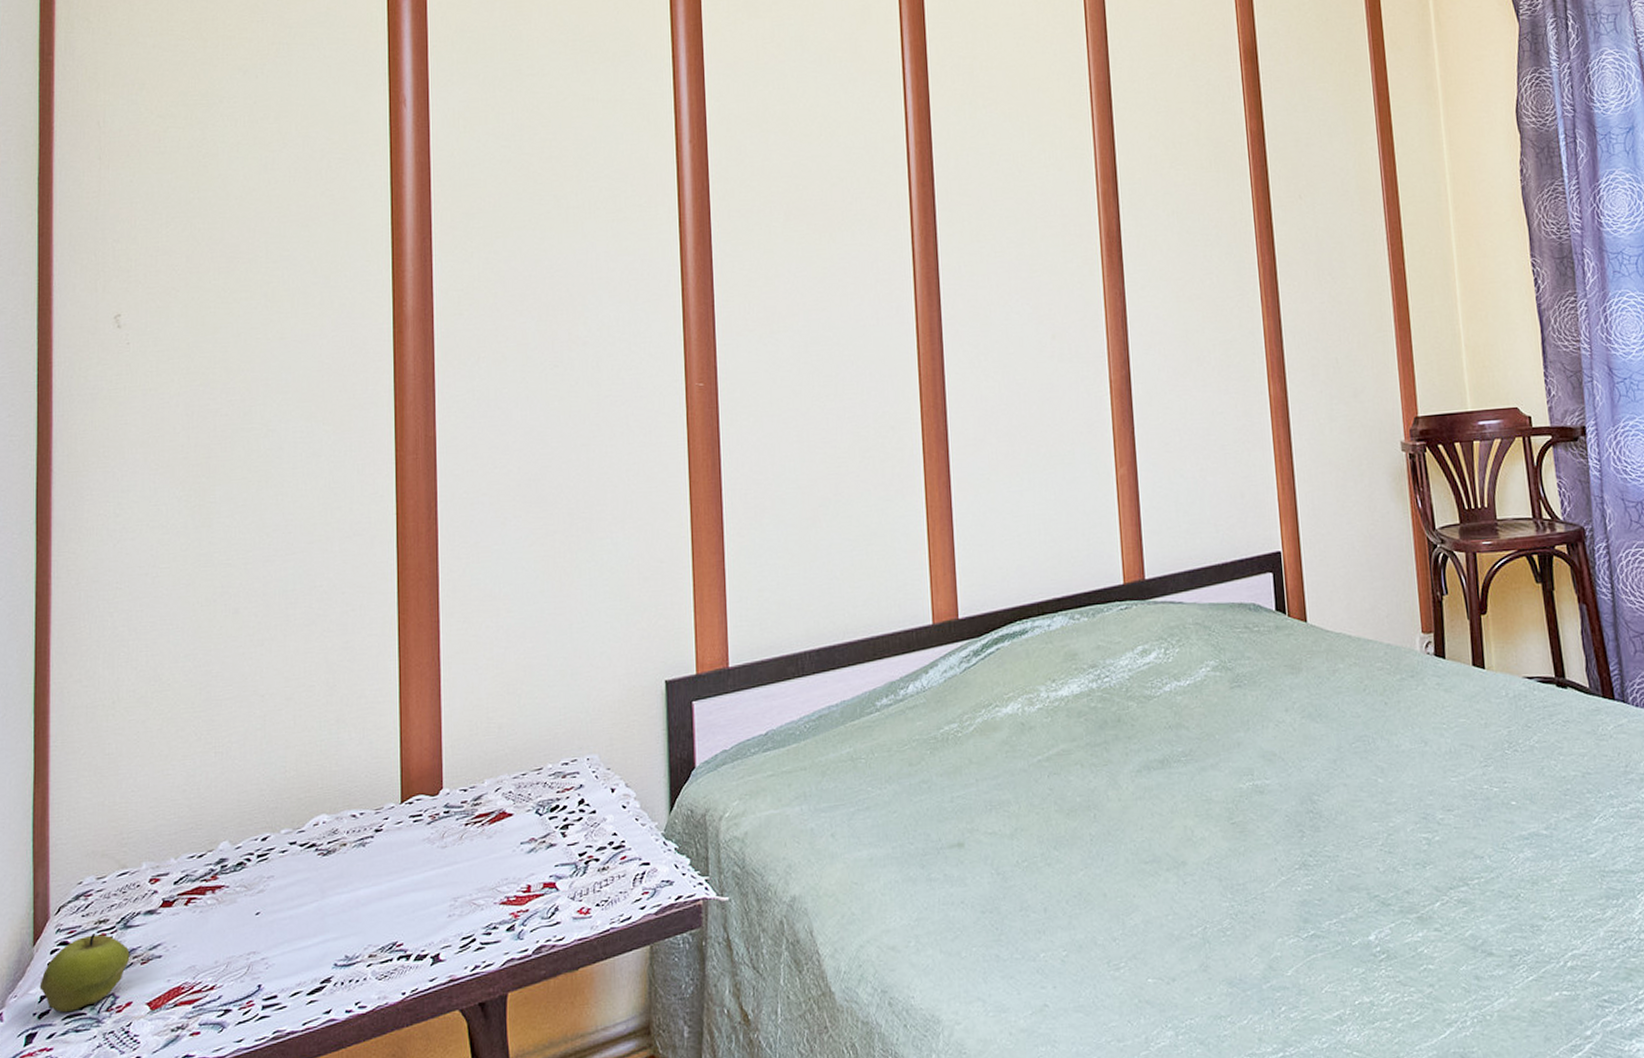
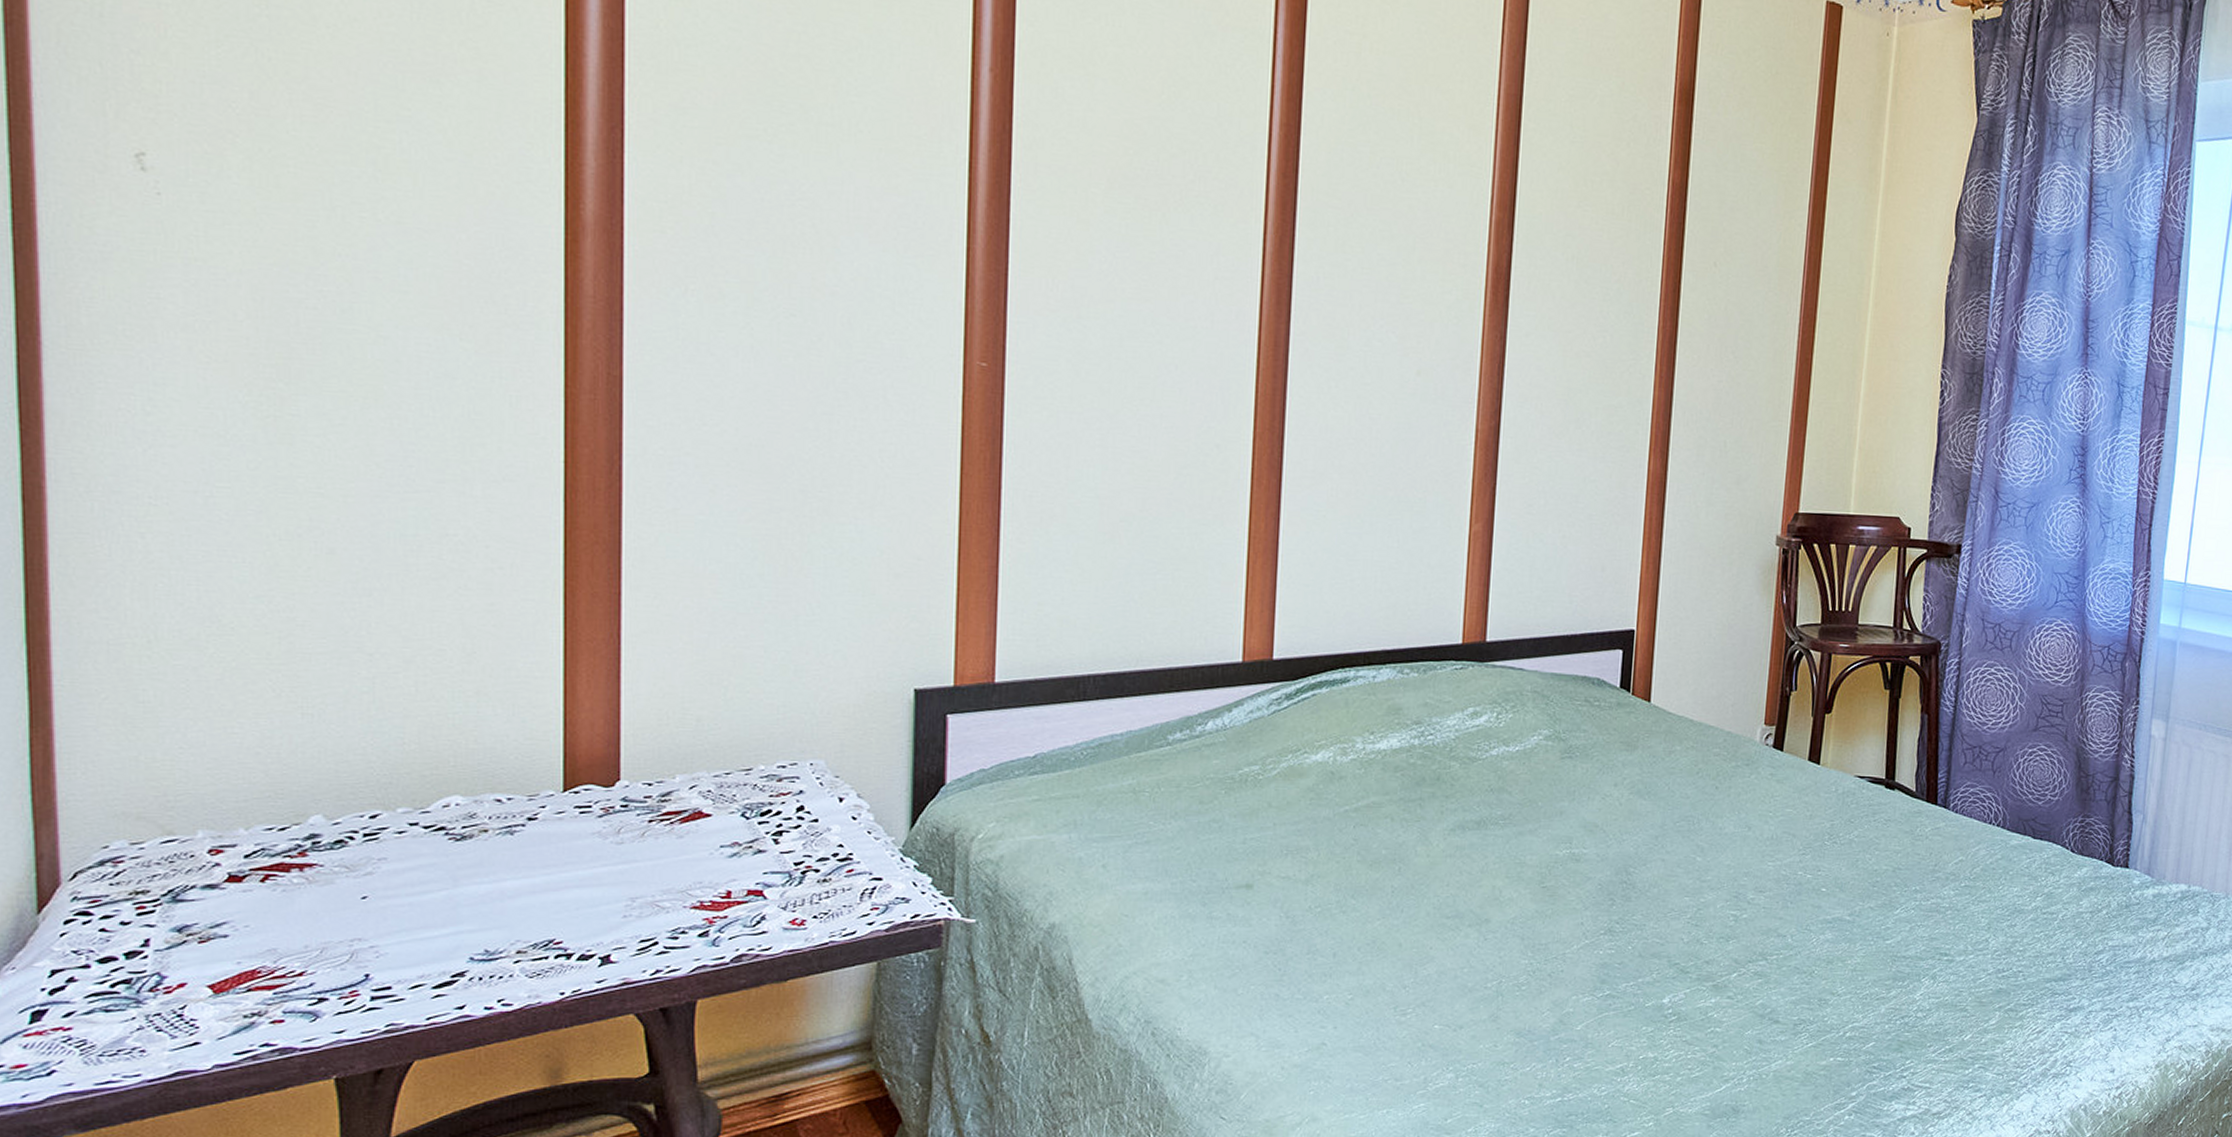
apple: present [39,933,130,1013] -> none [49,905,182,990]

